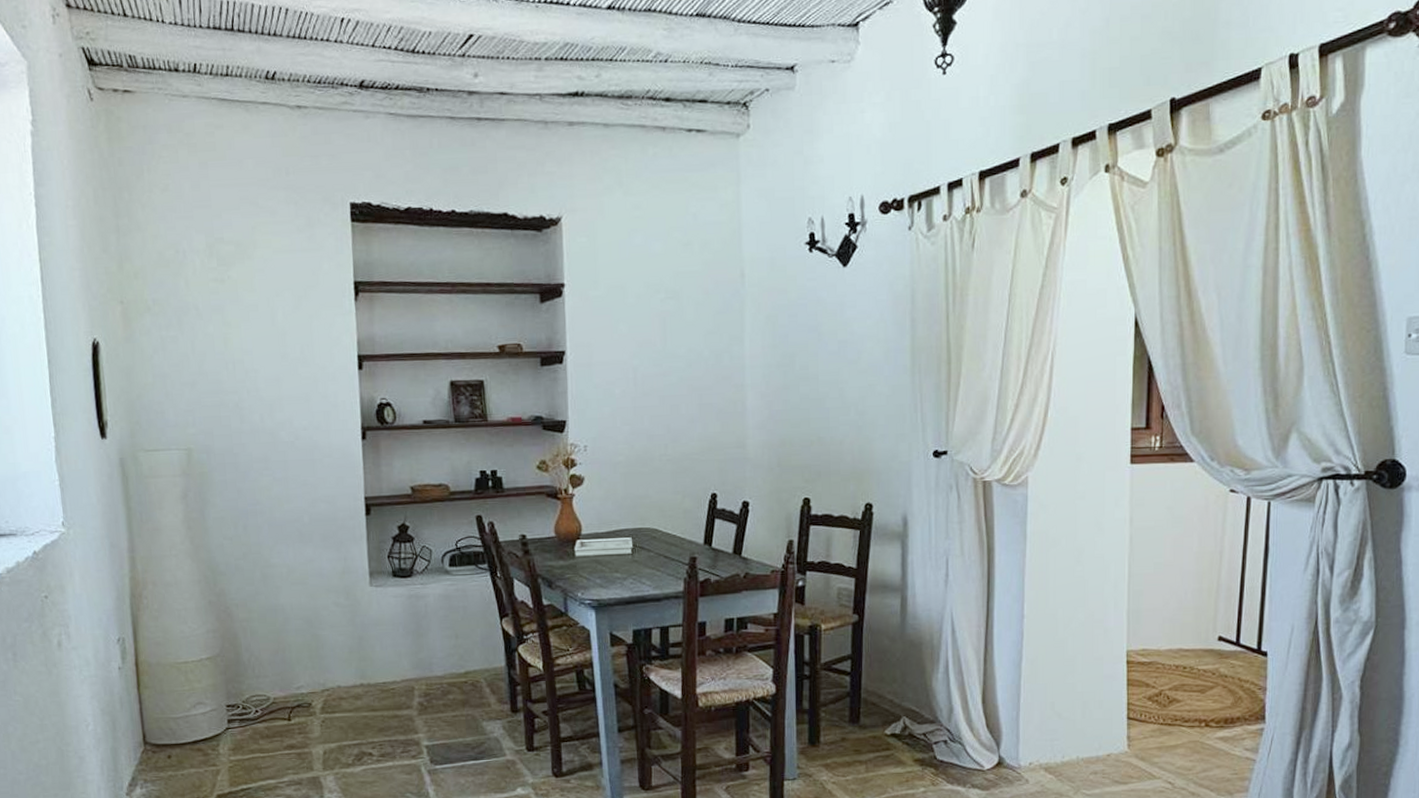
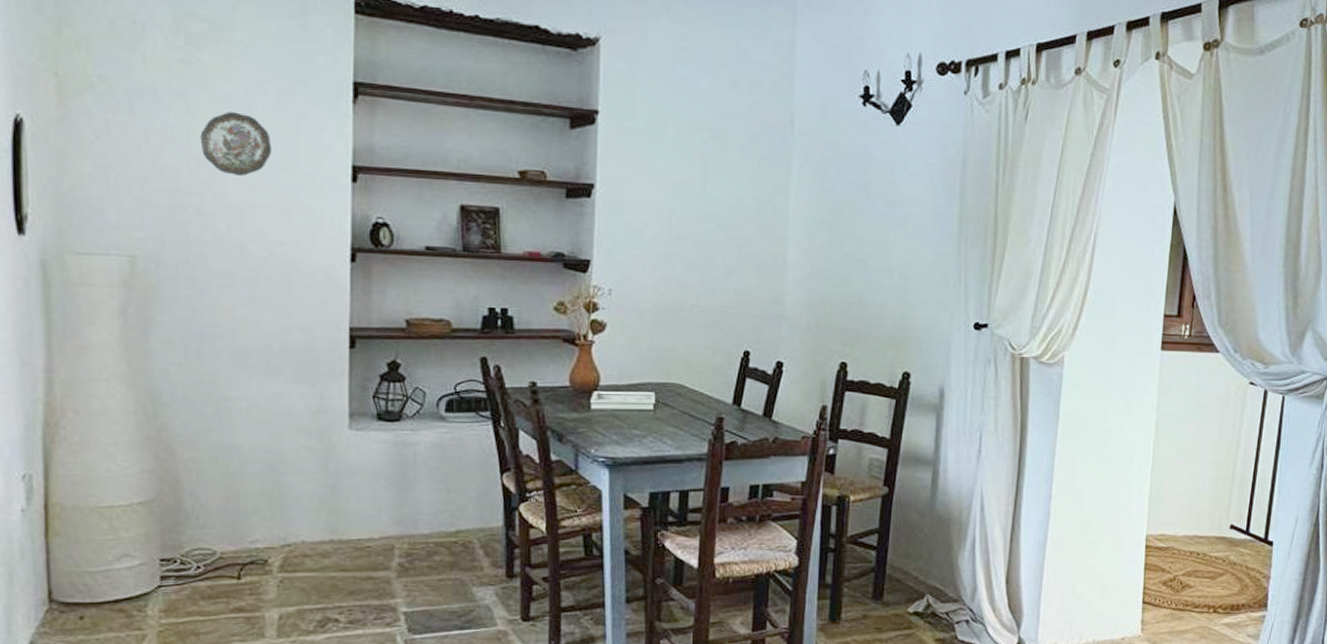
decorative plate: none [234,318,292,373] -> present [200,112,272,176]

